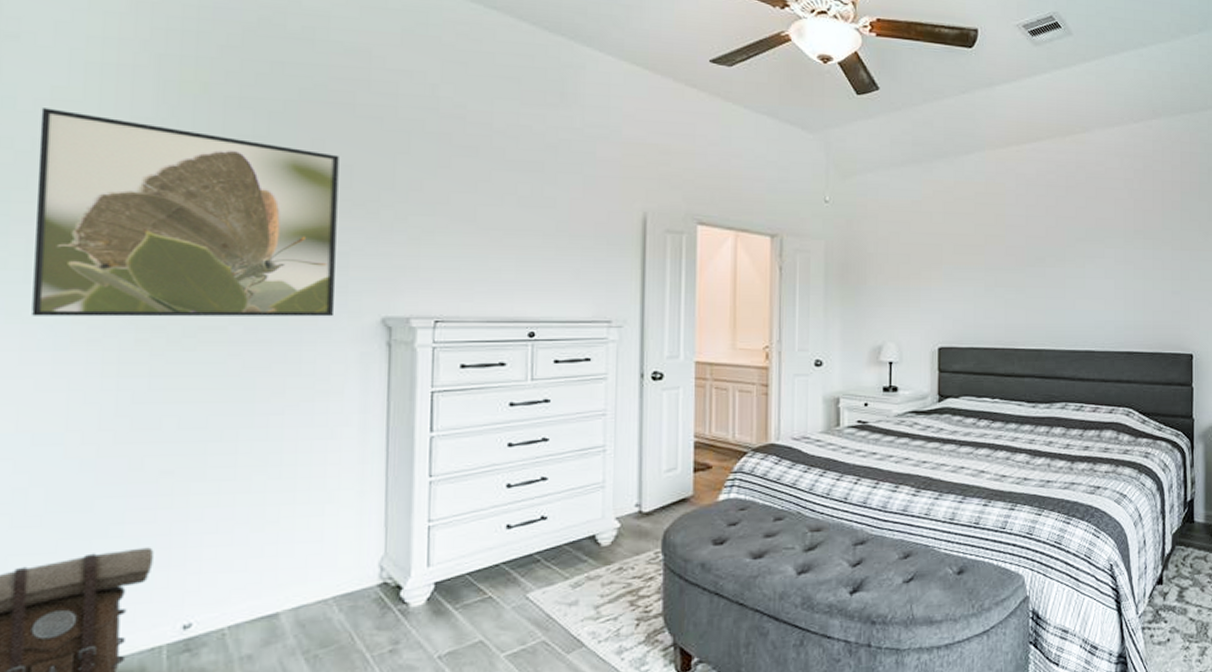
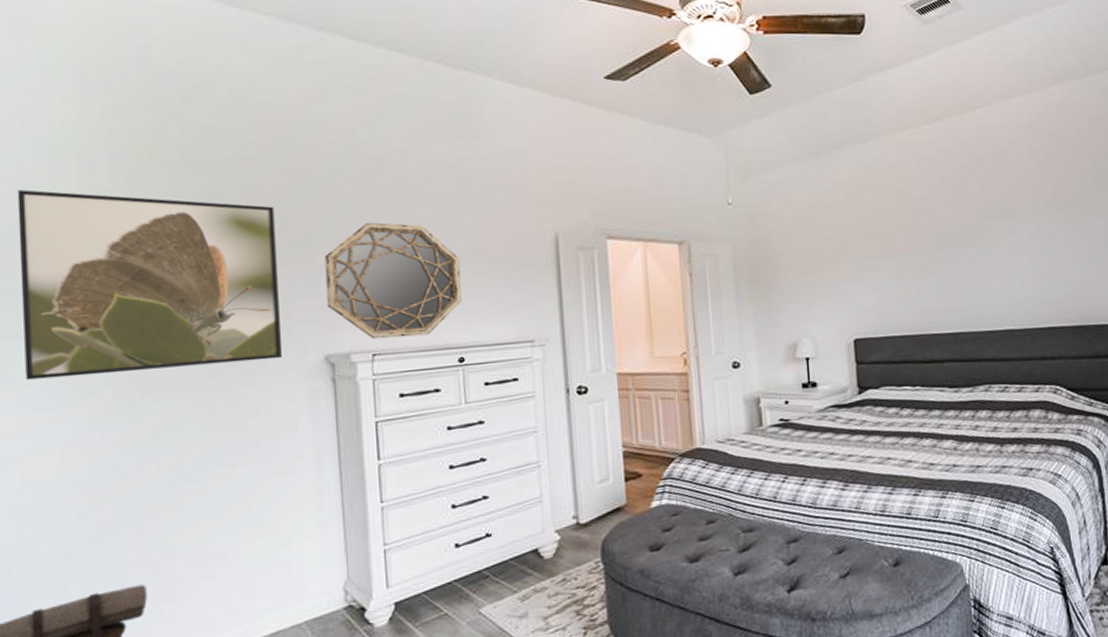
home mirror: none [388,182,539,306] -> present [324,222,462,340]

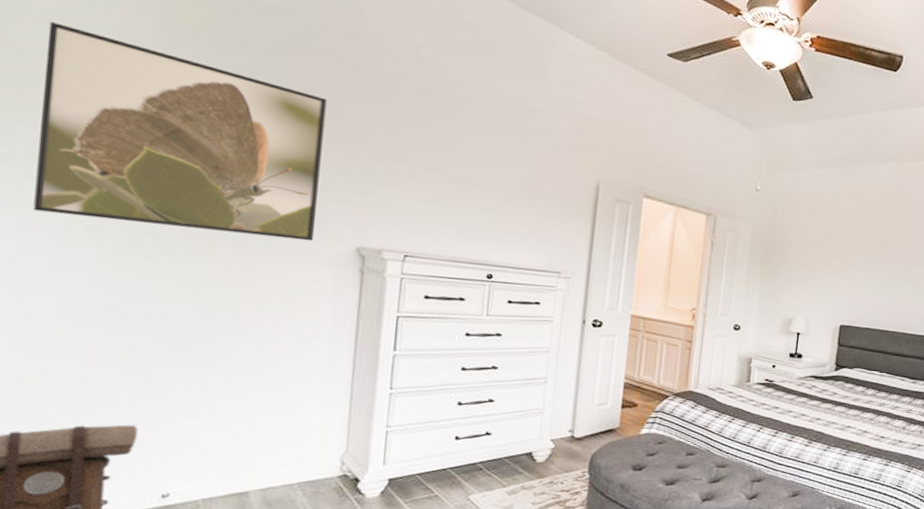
home mirror: present [324,222,462,340] -> none [366,134,504,248]

